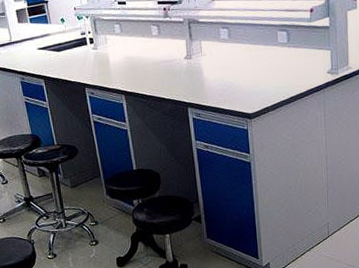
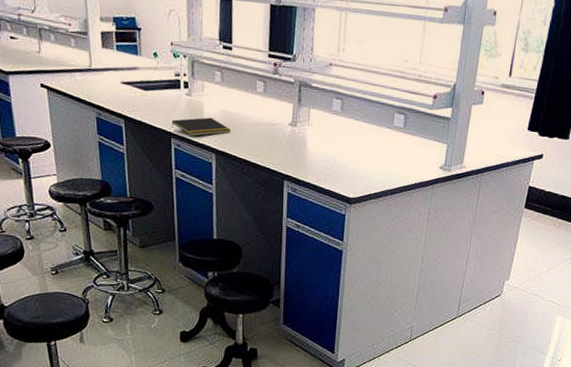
notepad: none [83,64,135,84] -> present [171,117,231,137]

